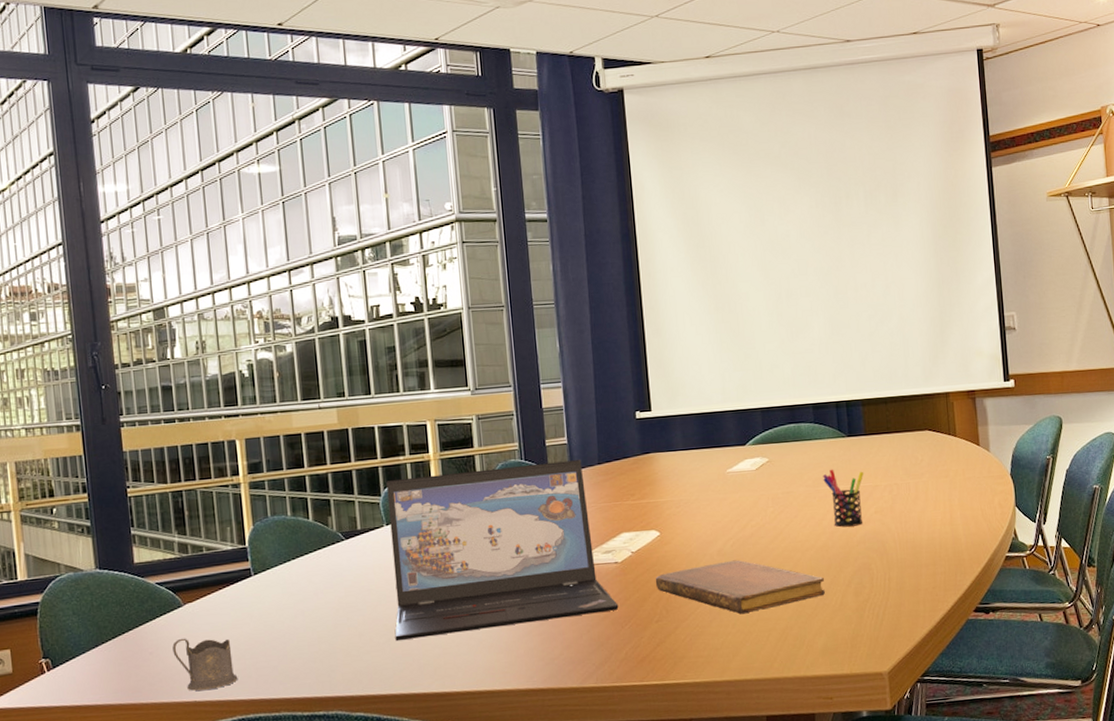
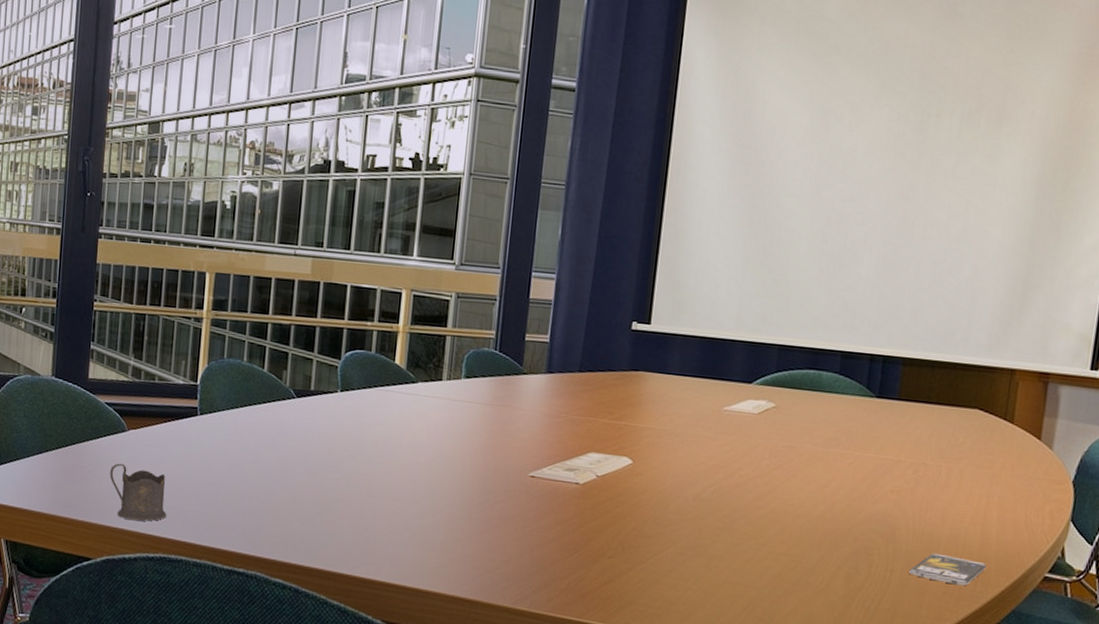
laptop: present [386,460,619,640] -> none [328,345,571,535]
notebook: present [655,560,825,614] -> none [616,506,812,572]
pen holder: present [823,469,864,527] -> none [836,430,888,503]
smartphone: none [903,555,961,580] -> present [909,553,986,586]

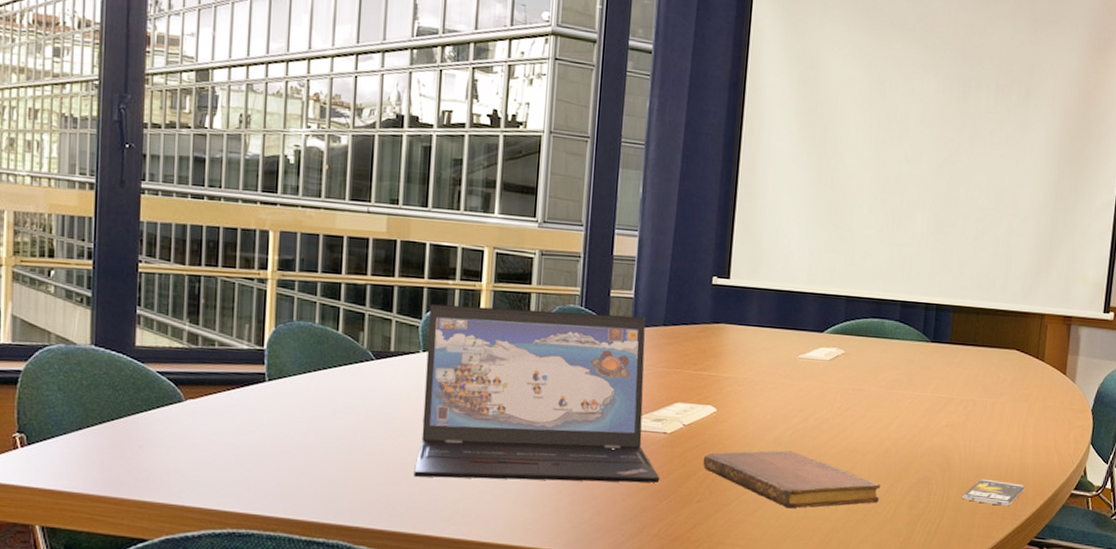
tea glass holder: present [110,463,167,522] -> none [166,436,235,496]
laptop: none [328,345,571,535] -> present [414,304,660,483]
notebook: none [616,506,812,572] -> present [703,450,880,509]

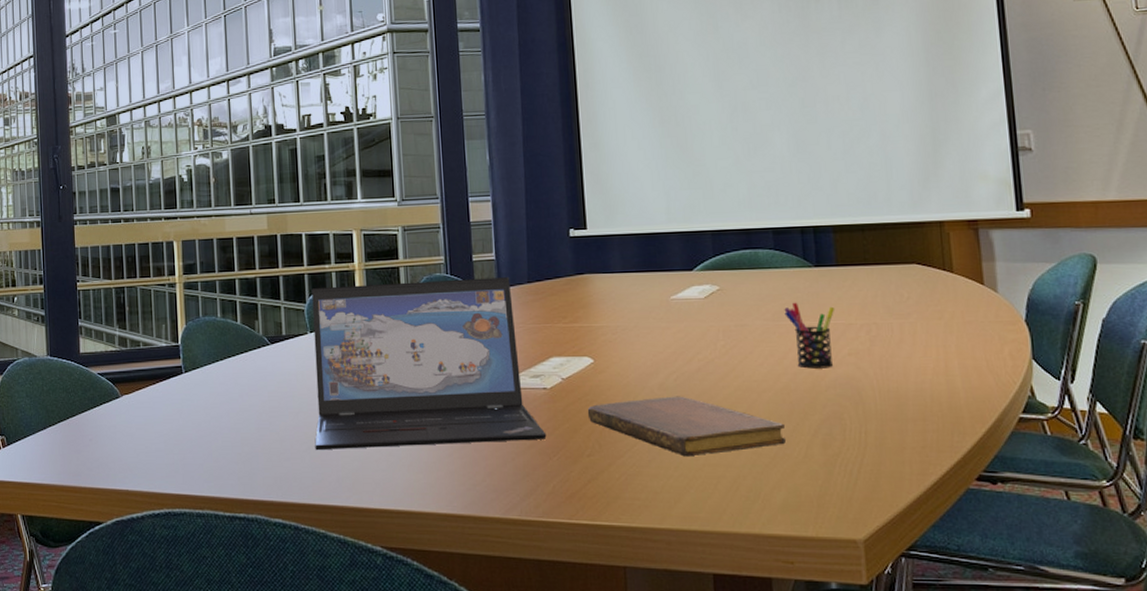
pen holder: none [898,373,942,437] -> present [784,302,835,369]
smartphone: present [962,478,1025,506] -> none [884,409,959,438]

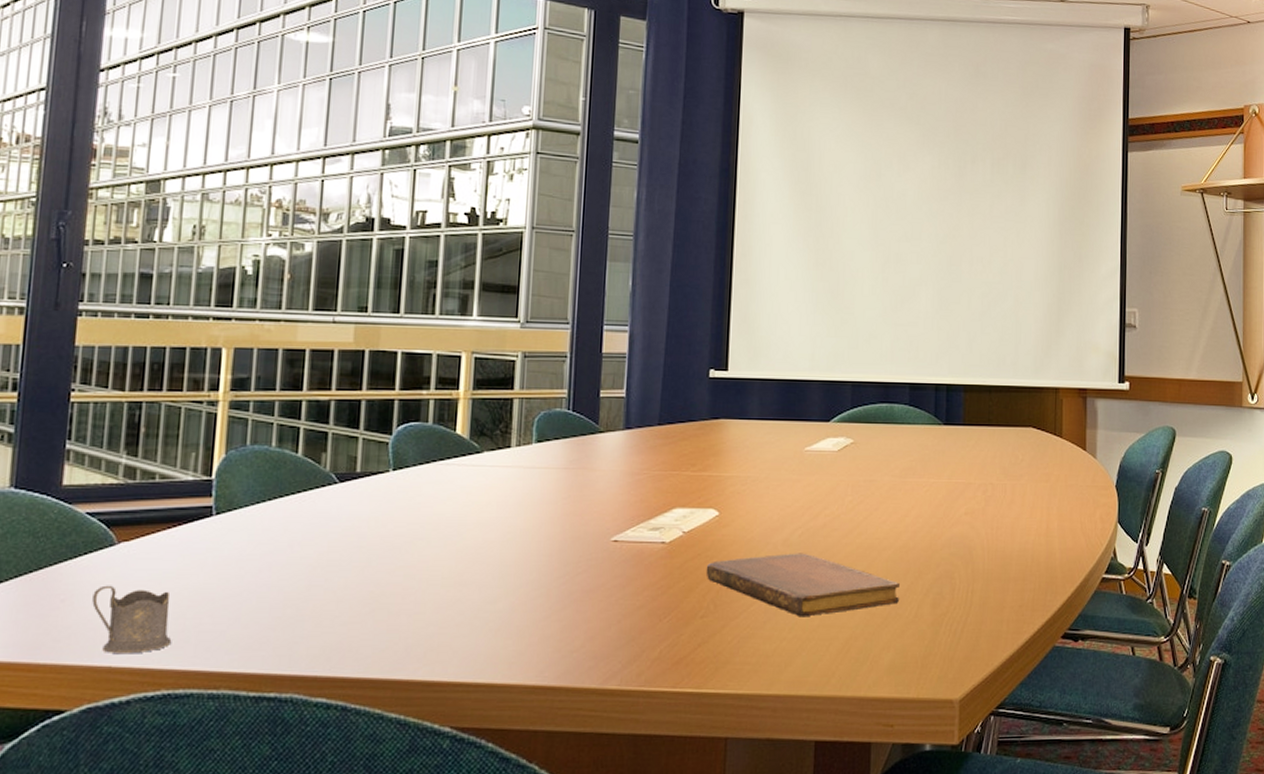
tea glass holder: none [110,428,167,481] -> present [92,585,172,655]
laptop: present [311,277,547,449] -> none [381,416,659,612]
pen holder: present [784,302,835,369] -> none [911,459,958,527]

